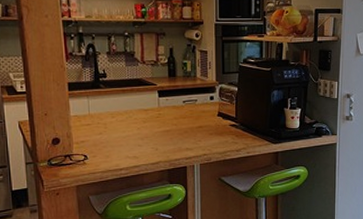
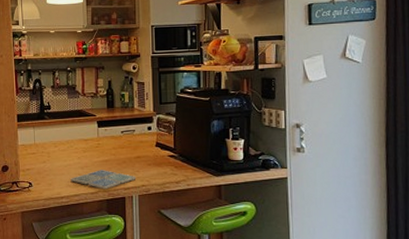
drink coaster: none [130,140,198,160] -> present [70,170,137,190]

